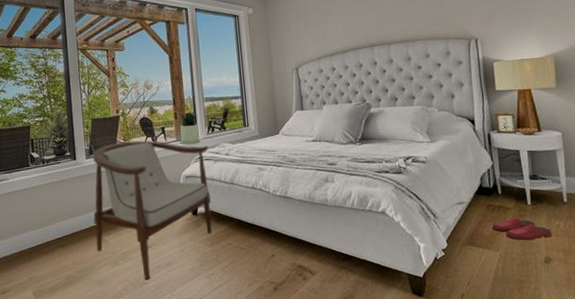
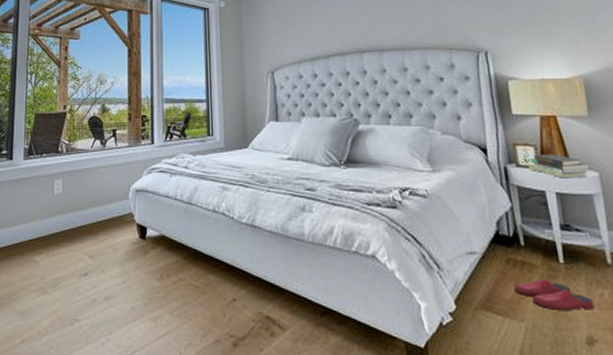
armchair: present [92,140,212,280] -> none [24,143,165,317]
planter: present [179,111,201,145] -> none [132,113,156,152]
books: none [507,120,555,139] -> present [529,154,590,178]

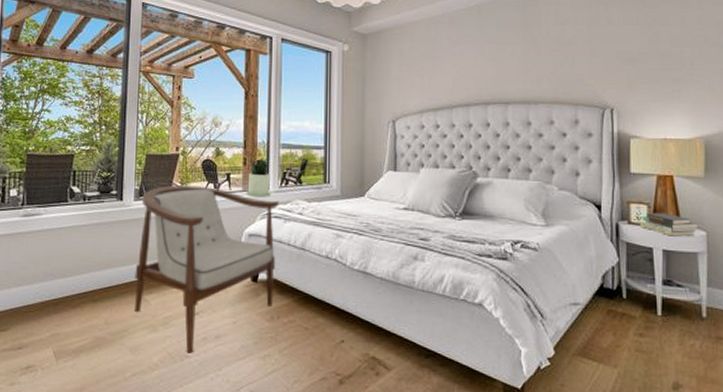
armchair: none [24,143,165,317] -> present [135,185,280,353]
planter: none [132,113,156,152] -> present [246,158,271,198]
slippers: present [514,278,595,310] -> none [612,329,684,359]

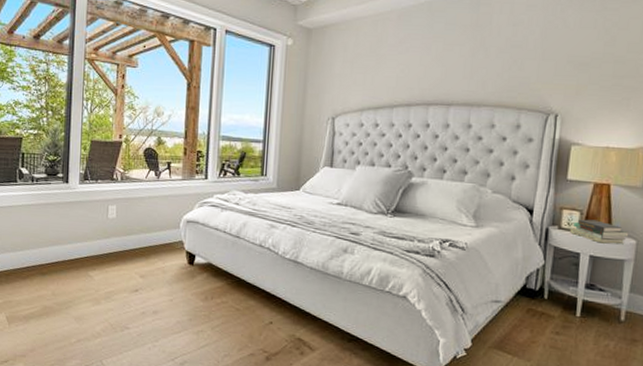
armchair: present [135,185,280,353] -> none [79,171,218,325]
planter: present [246,158,271,198] -> none [185,148,209,187]

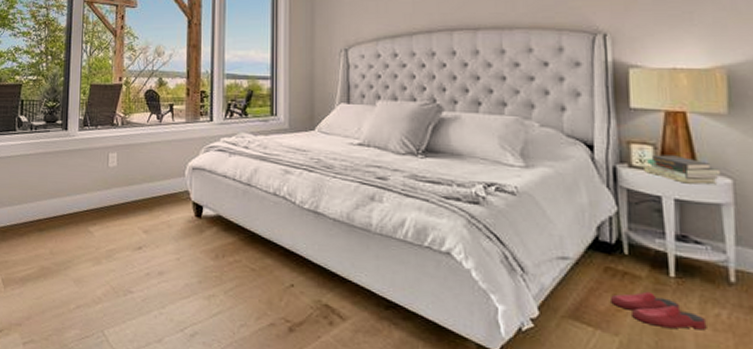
slippers: none [528,327,598,357] -> present [611,291,707,331]

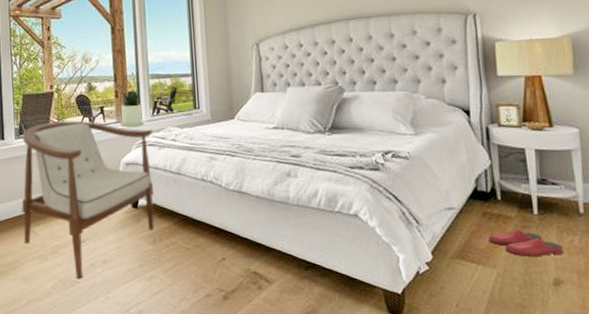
armchair: none [79,116,225,289] -> present [21,120,154,279]
planter: none [189,88,215,130] -> present [120,89,144,128]
books: present [644,154,722,184] -> none [510,113,570,136]

